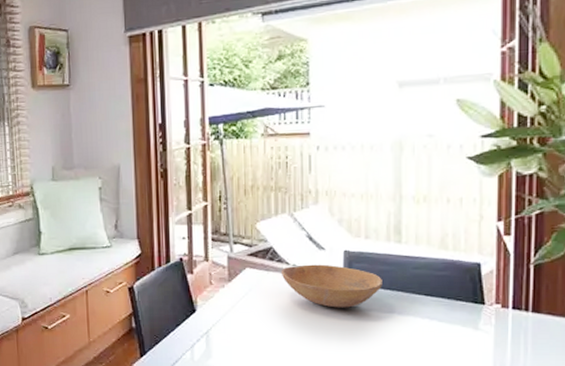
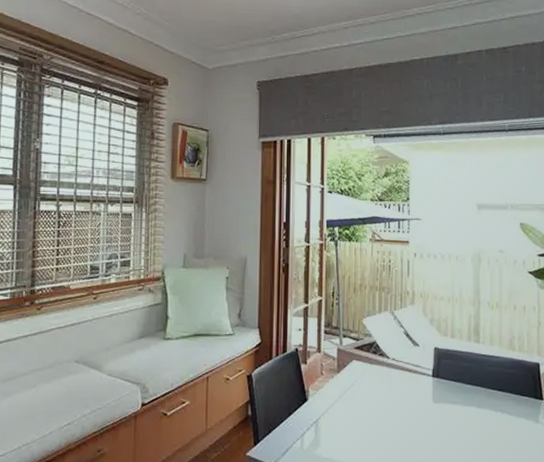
bowl: present [280,264,382,308] -> none [382,359,464,400]

